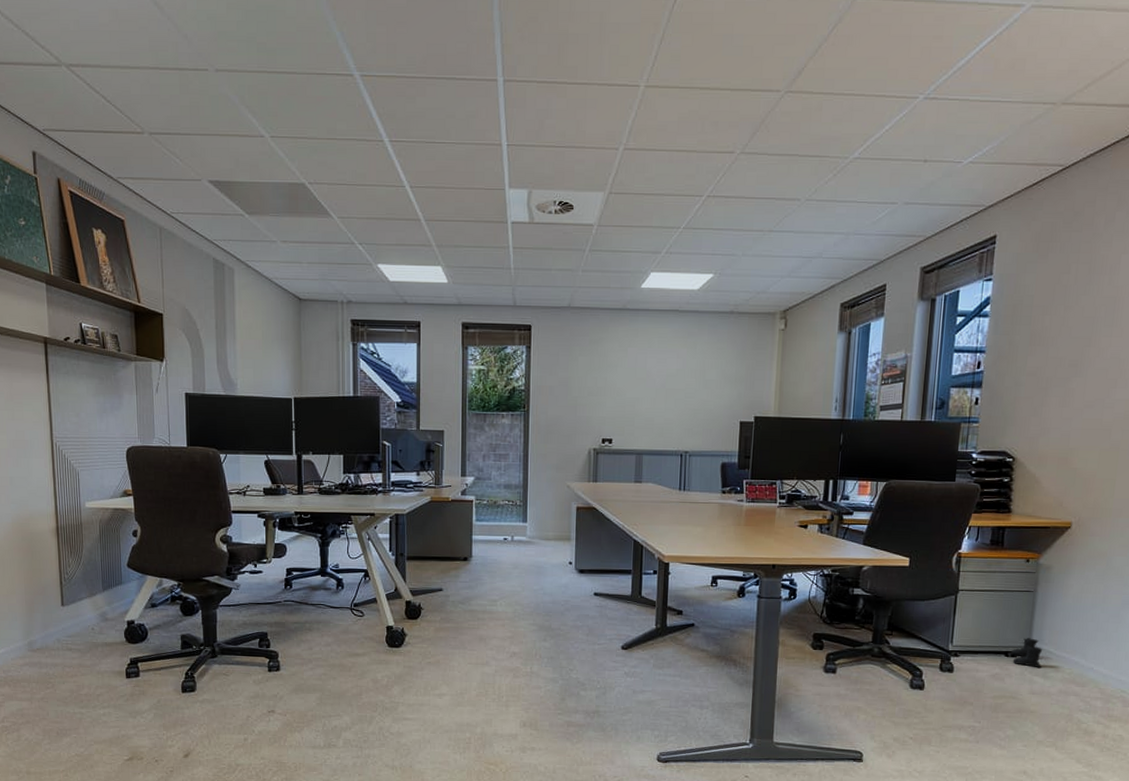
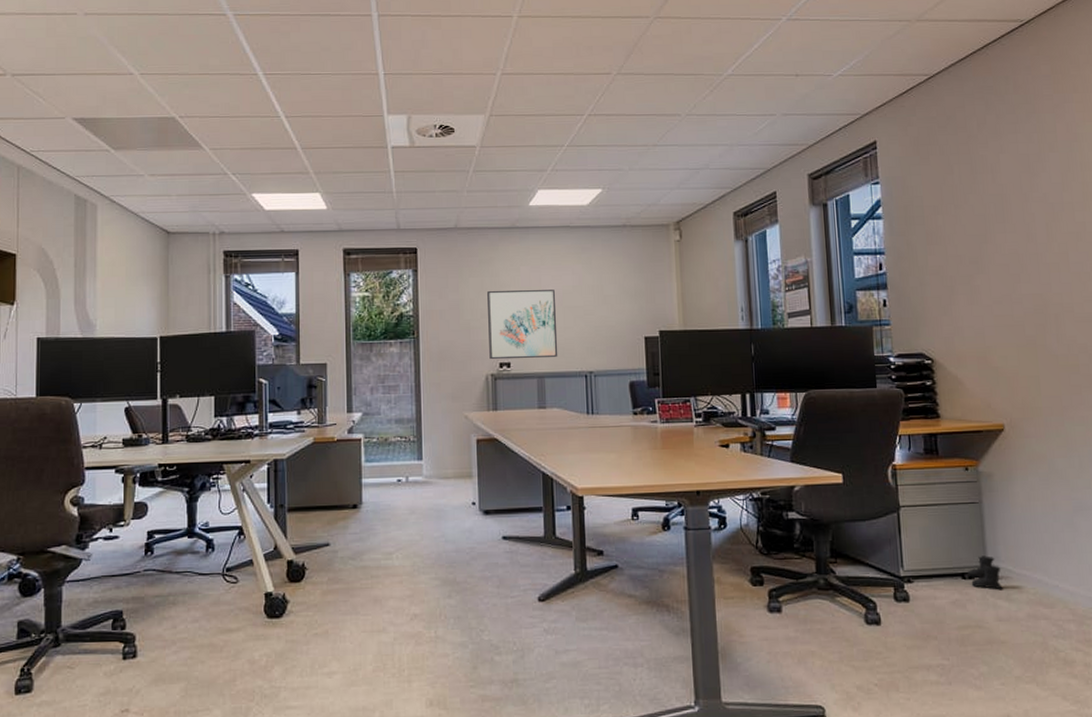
wall art: none [593,371,659,436] -> present [487,290,558,360]

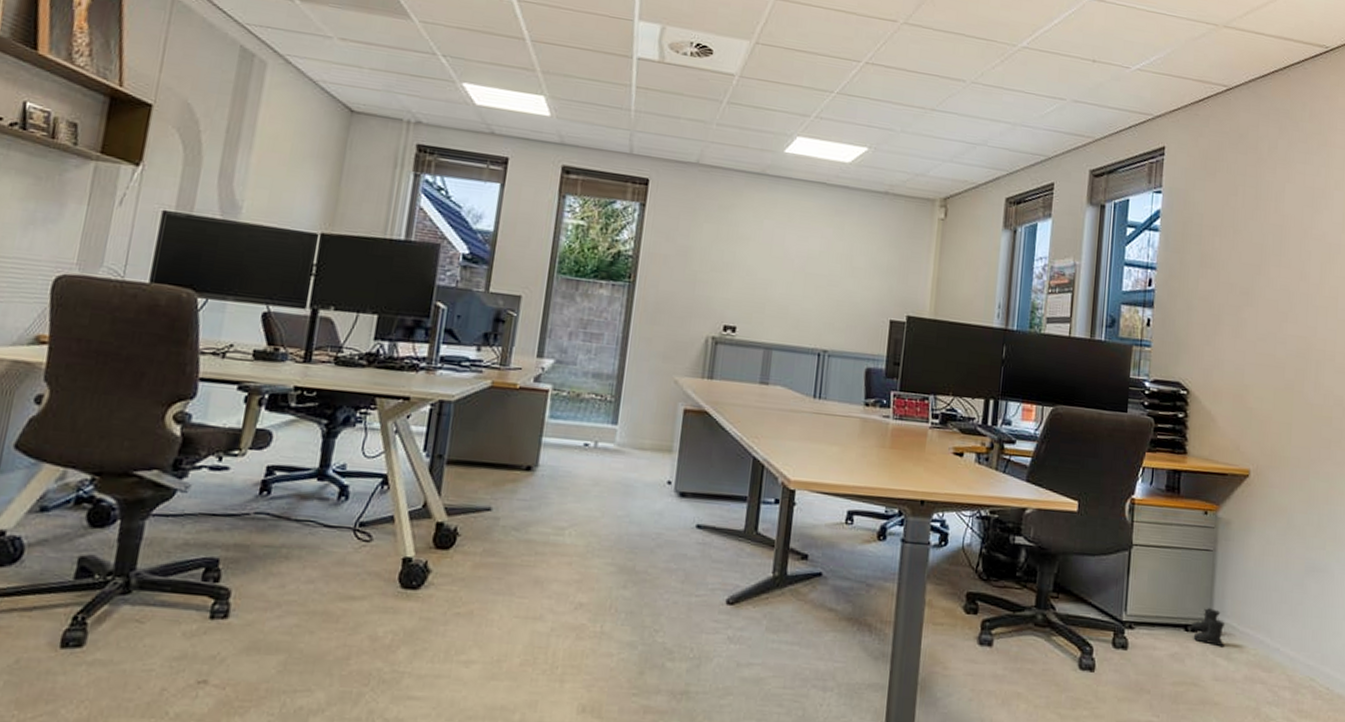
wall art: present [487,290,558,360] -> none [713,242,798,328]

